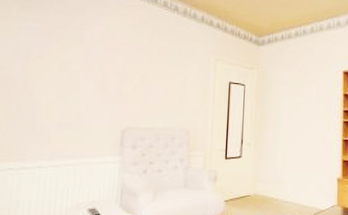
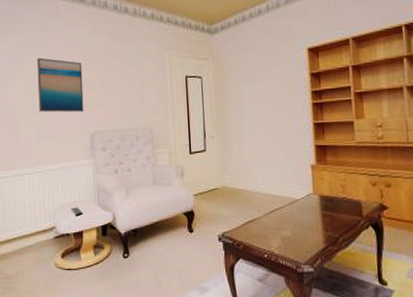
wall art: none [64,42,122,105] -> present [37,58,84,113]

